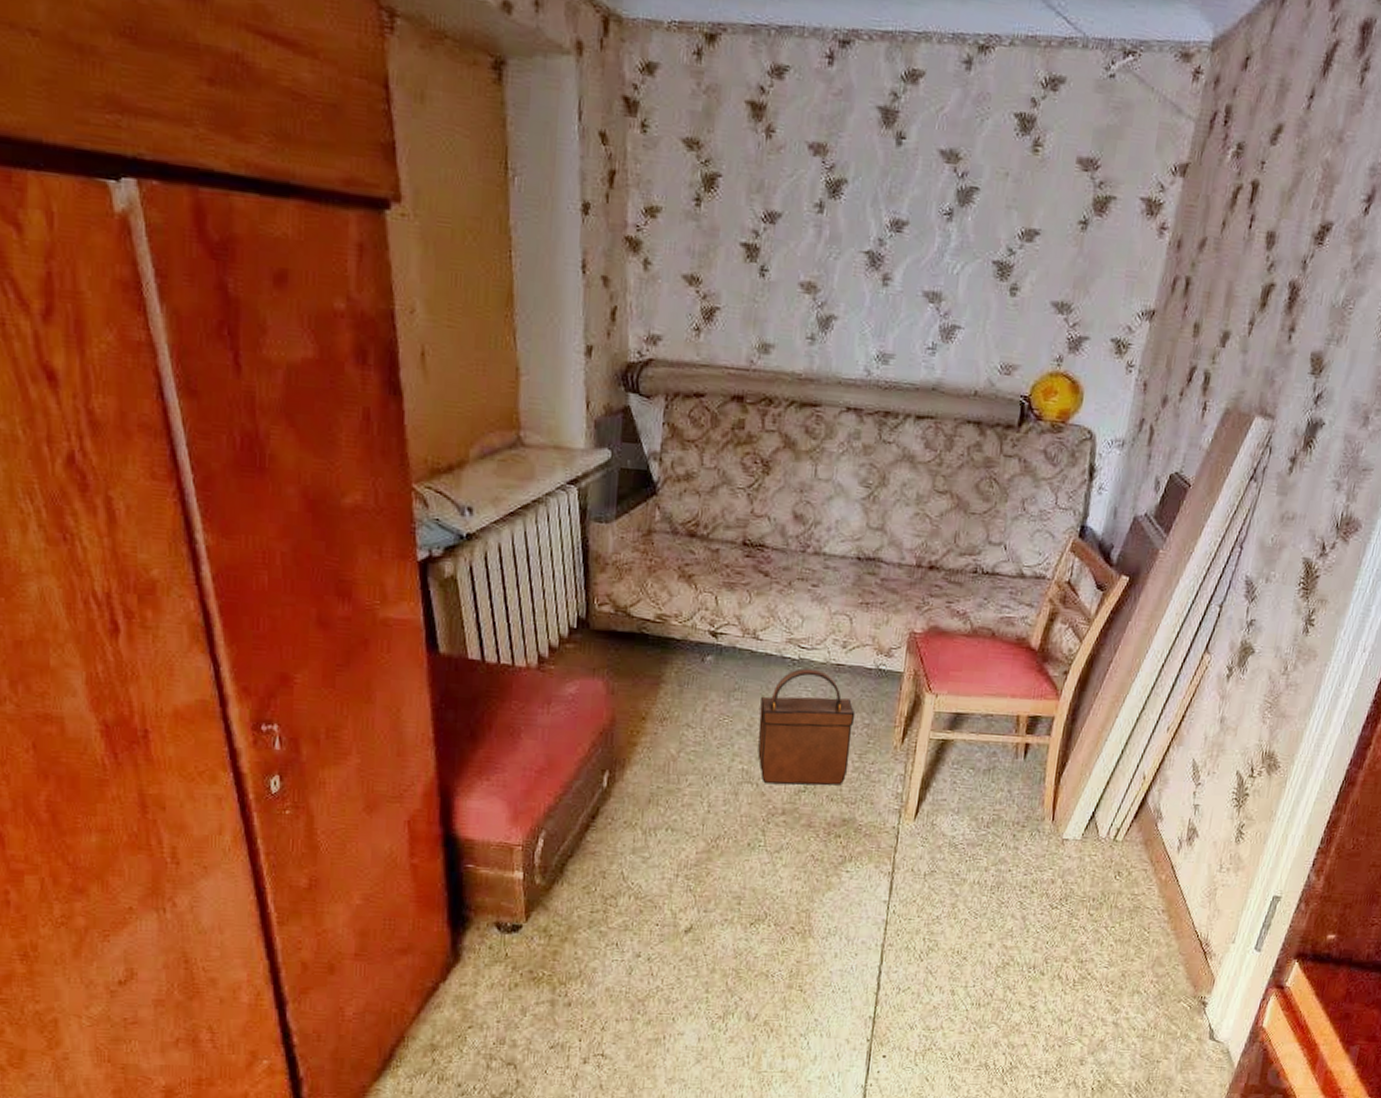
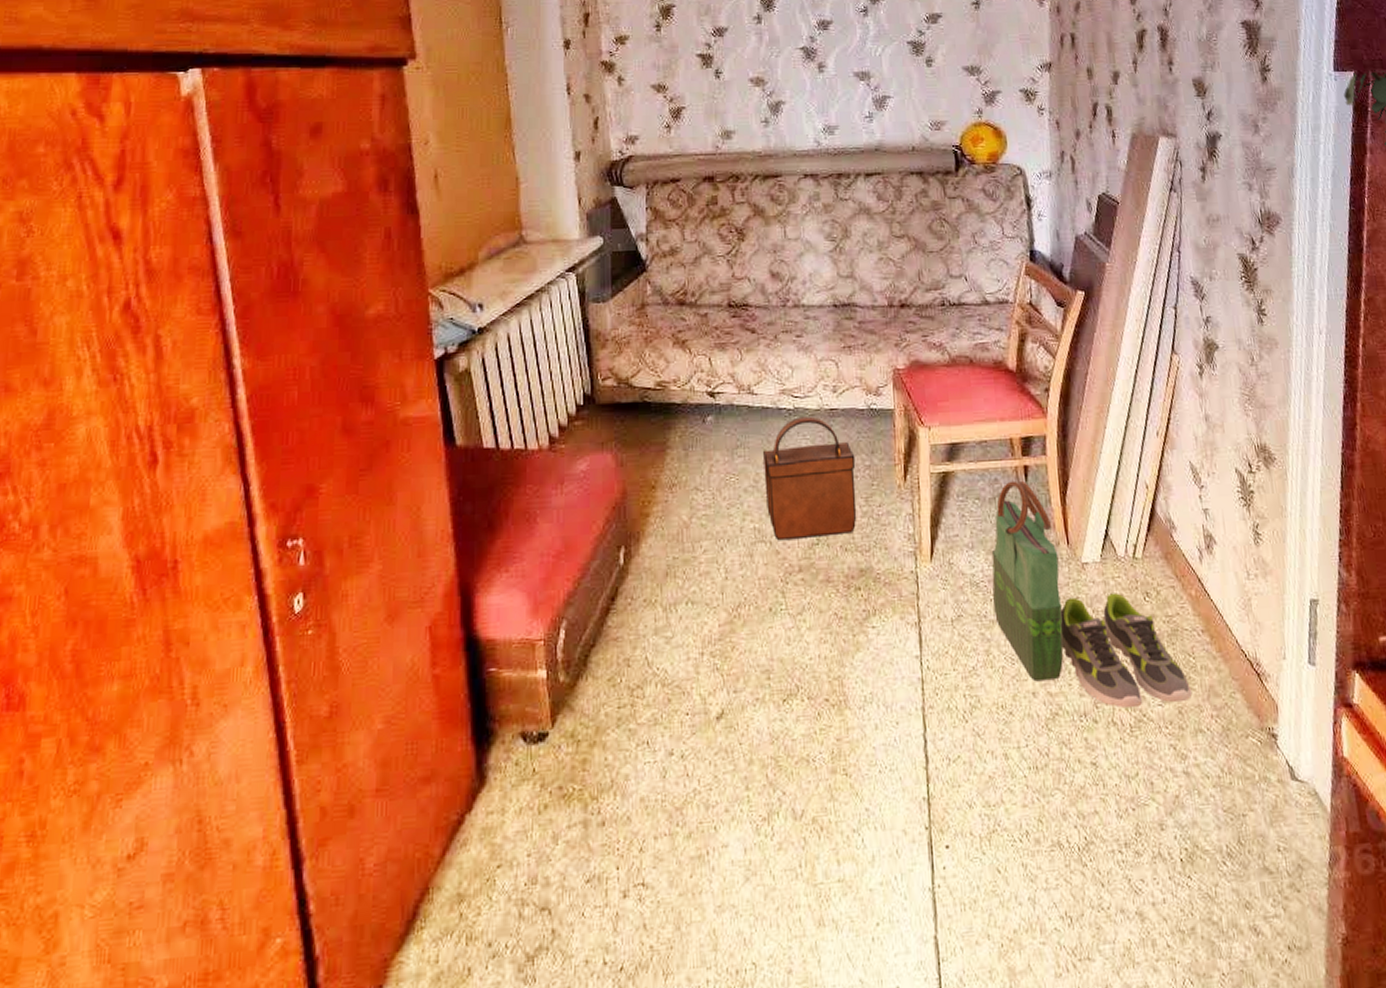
tote bag: none [967,756,1042,936] -> present [991,480,1064,682]
athletic shoe: none [1025,868,1140,967] -> present [1060,593,1193,708]

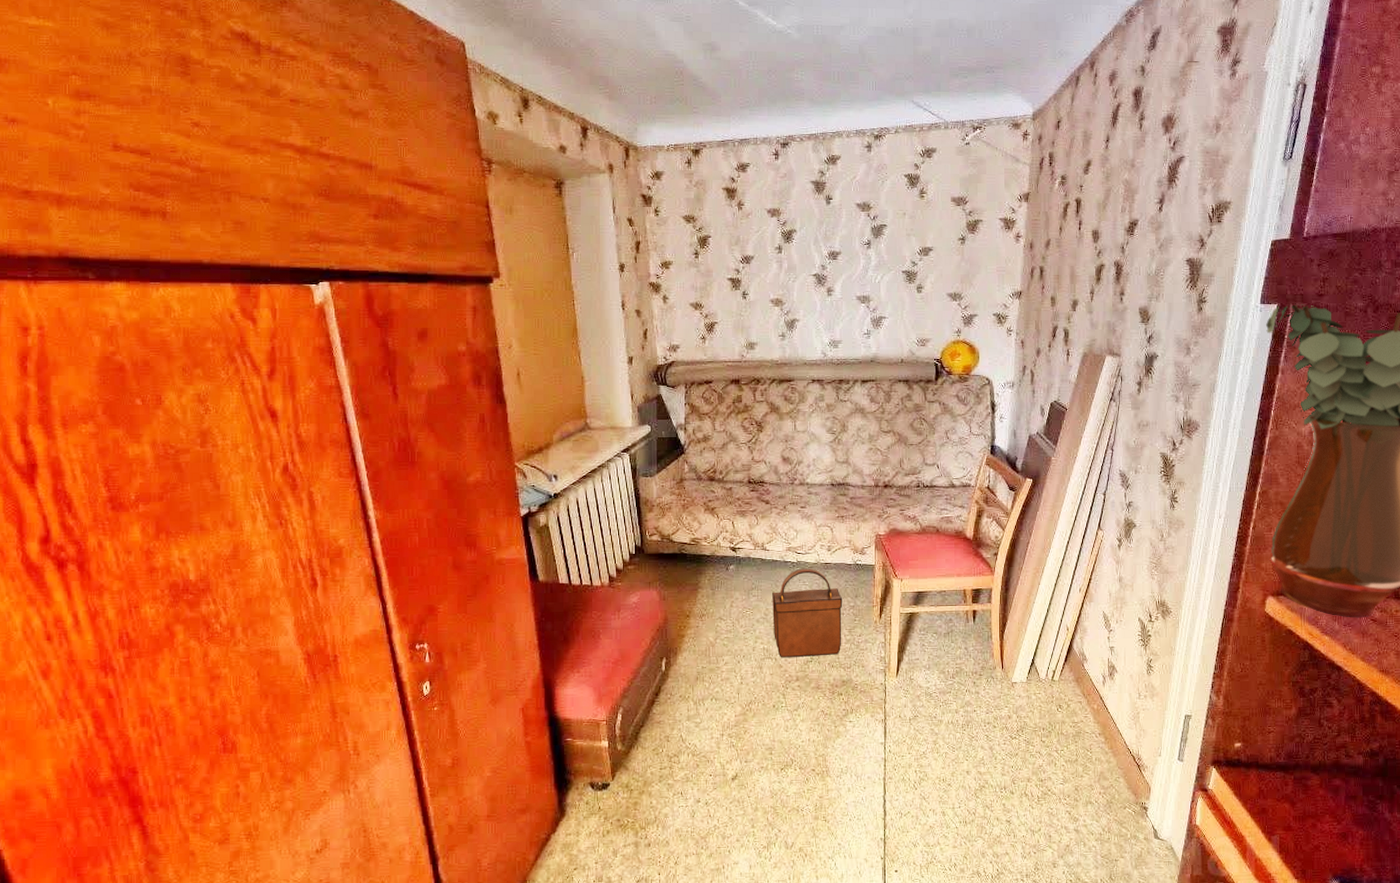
tote bag: present [991,480,1064,682] -> none [942,621,994,764]
athletic shoe: present [1060,593,1193,708] -> none [991,705,1087,784]

